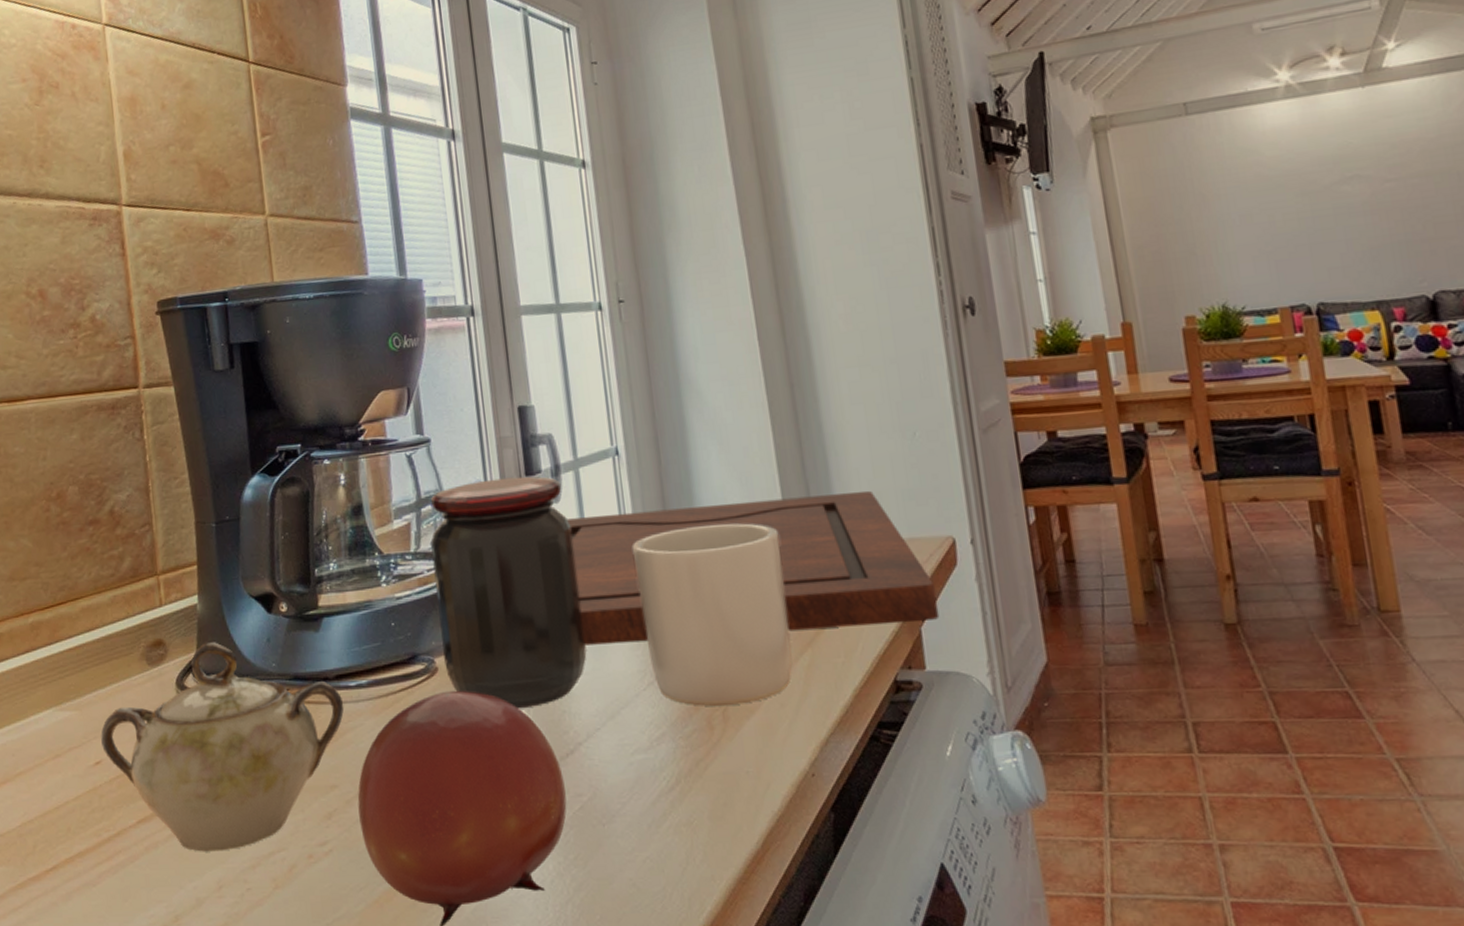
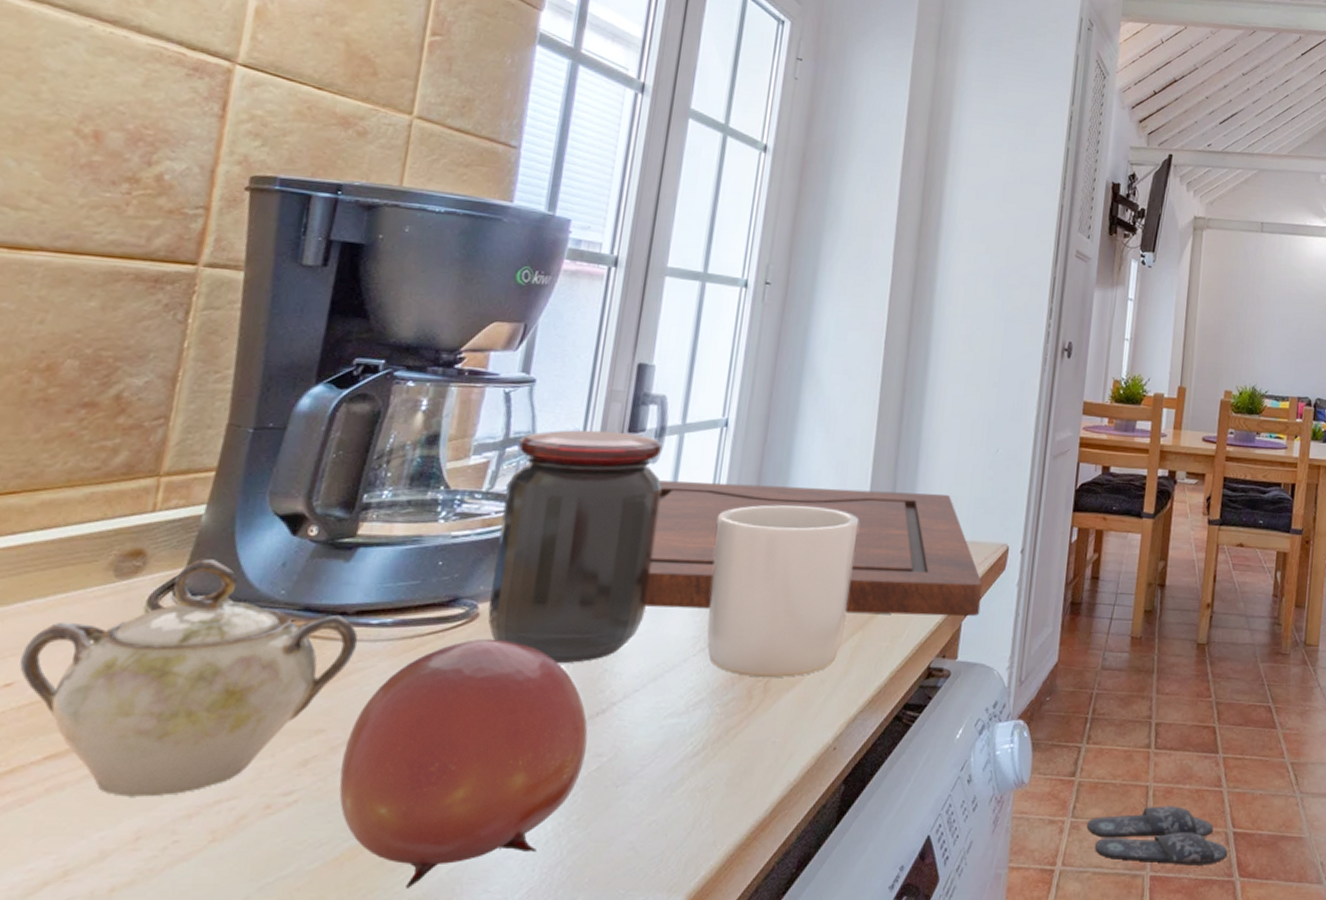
slippers: none [1131,819,1333,889] -> present [1086,806,1228,865]

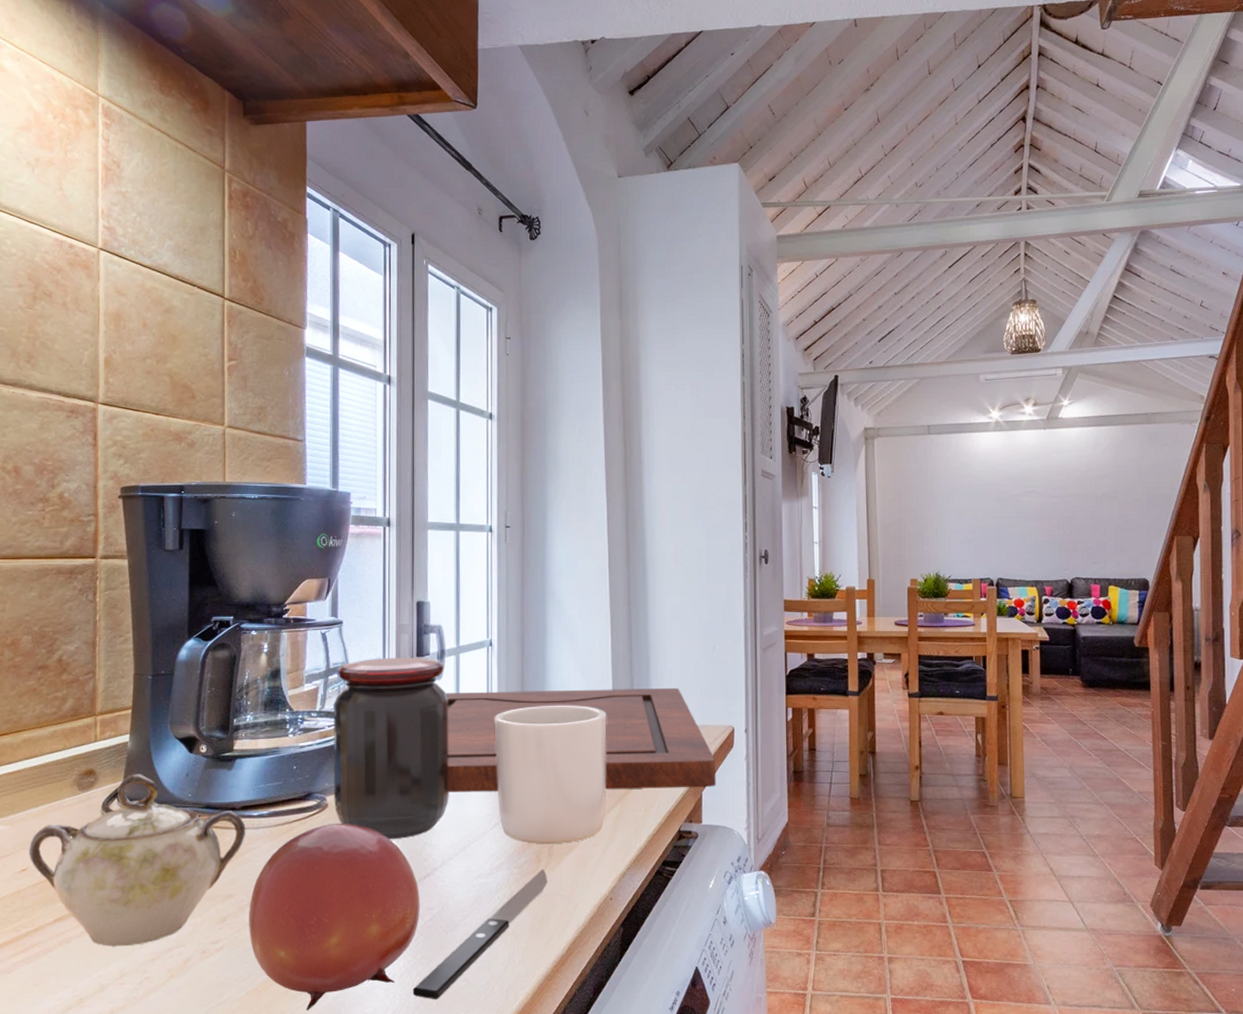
kitchen knife: none [558,708,758,875] -> present [412,868,548,1000]
slippers: present [1086,806,1228,865] -> none [830,939,959,989]

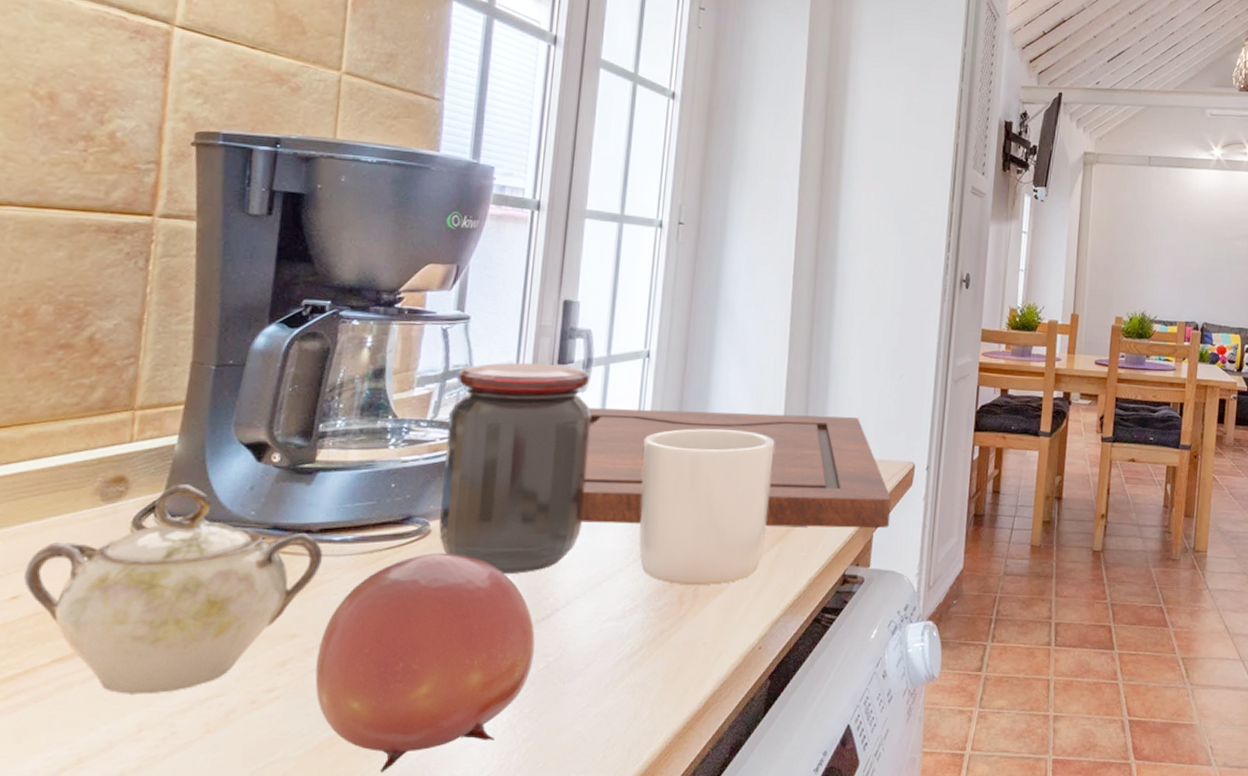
kitchen knife: present [412,868,548,1000] -> none [515,612,689,761]

